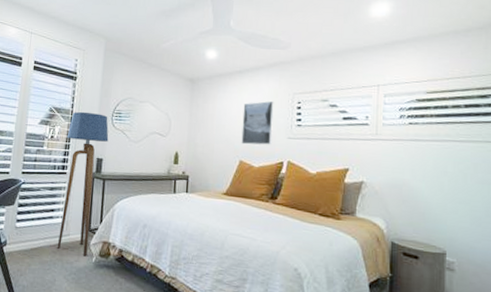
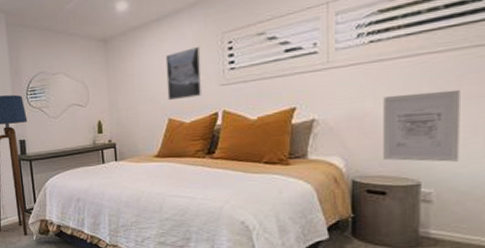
wall art: none [417,171,476,237] -> present [383,89,460,162]

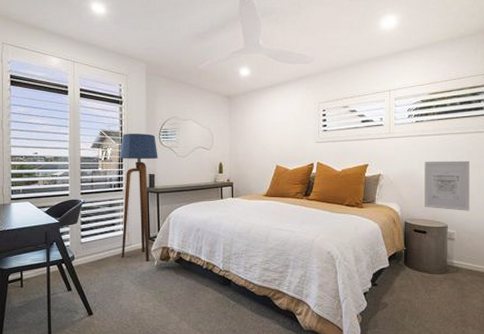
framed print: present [165,46,203,101] -> none [276,110,303,151]

